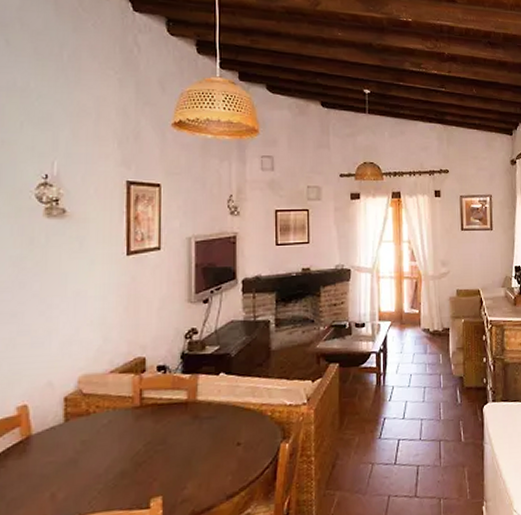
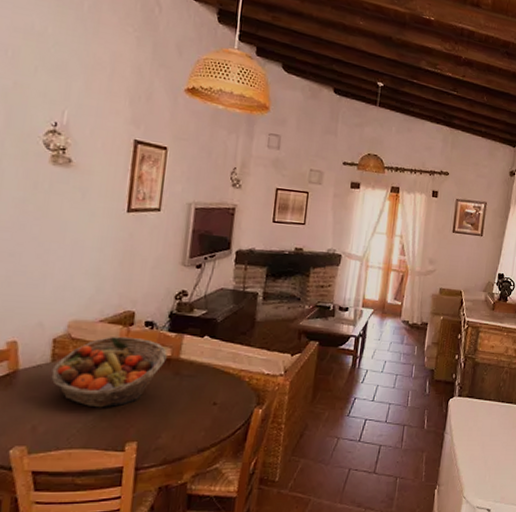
fruit basket: none [66,384,183,465] -> present [51,336,167,408]

